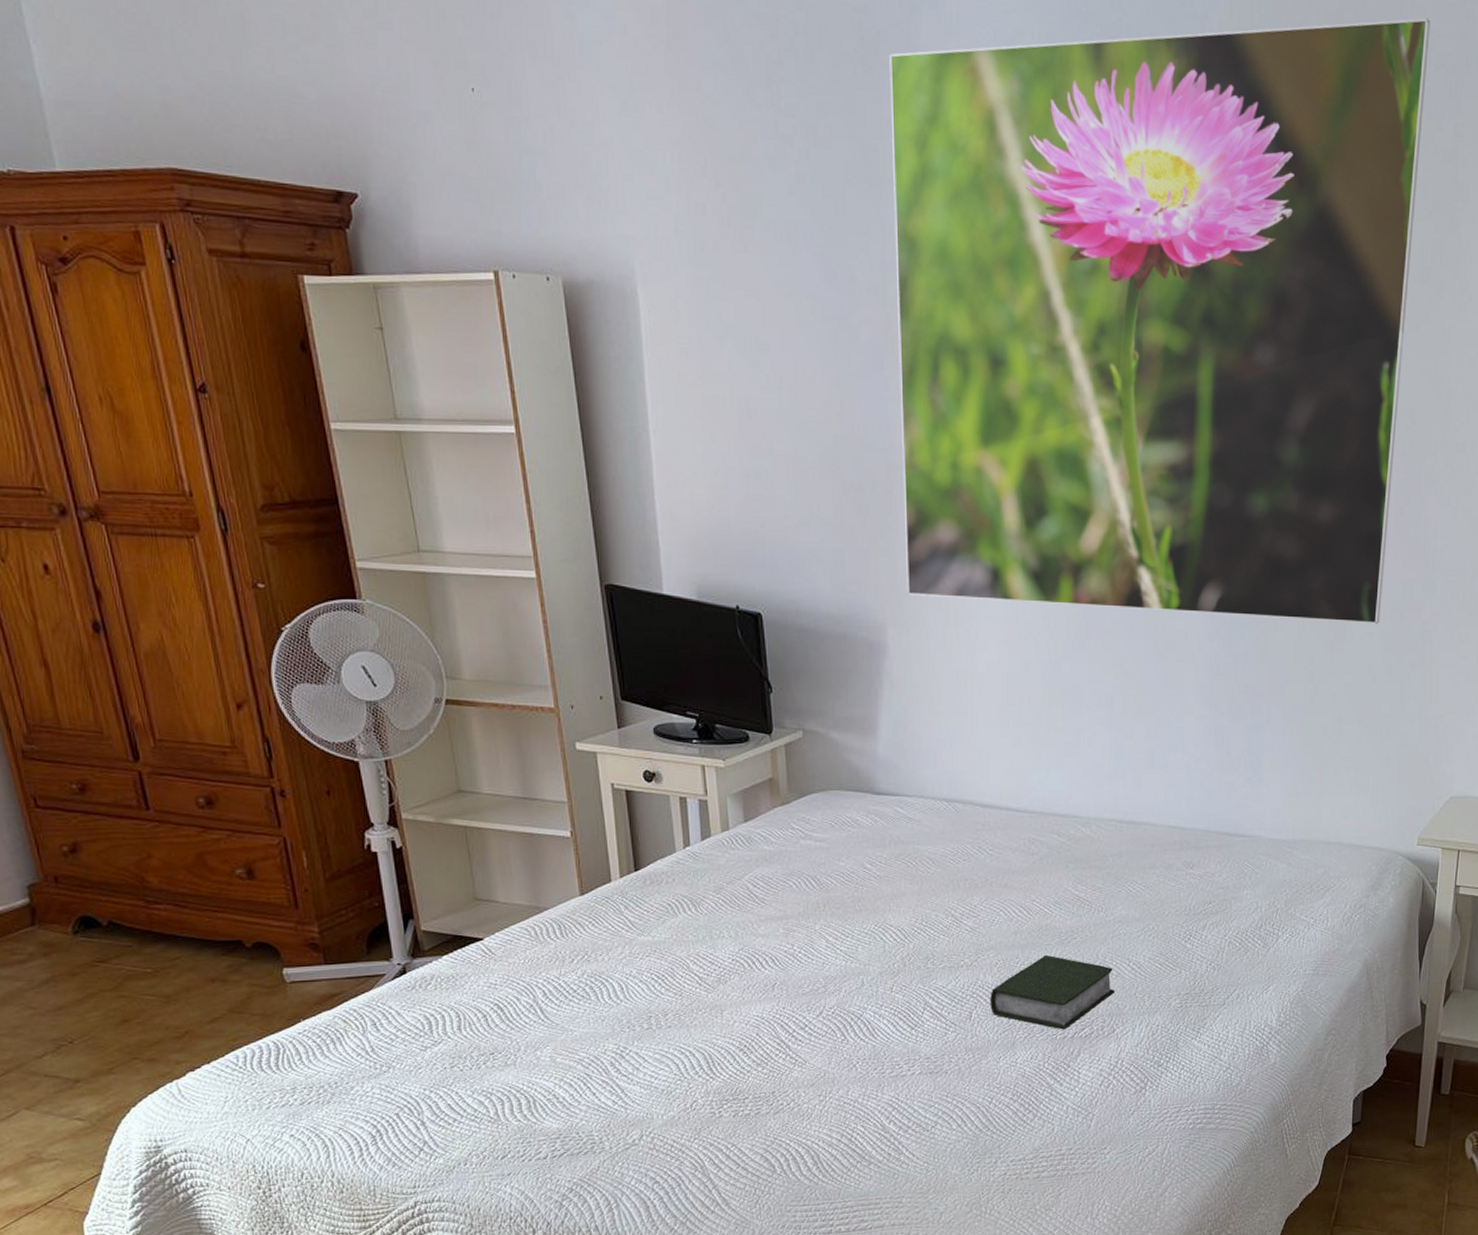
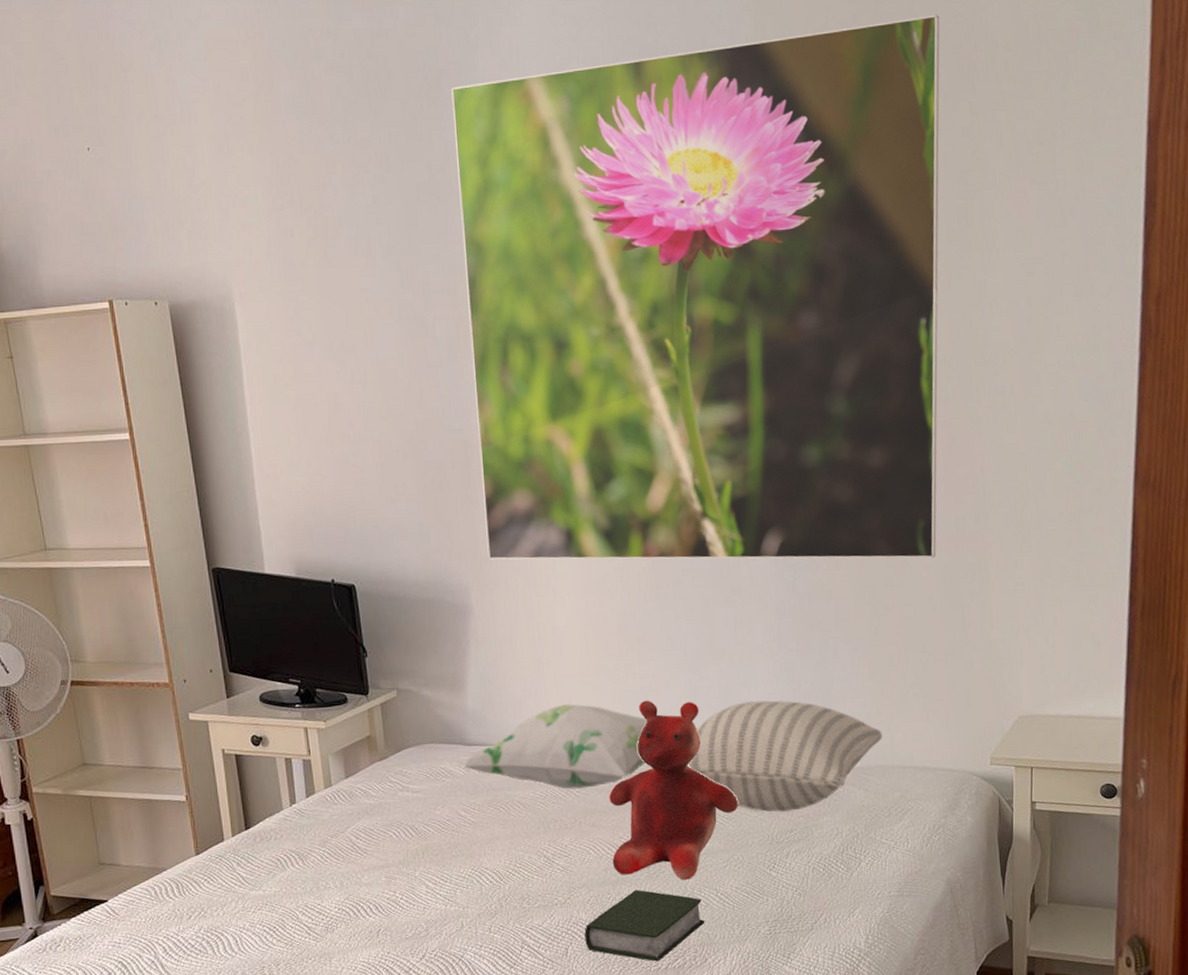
decorative pillow: none [870,756,1068,848] -> present [463,704,647,790]
teddy bear: none [1023,757,1157,948] -> present [609,700,738,880]
pillow: none [1106,764,1310,883] -> present [687,700,883,813]

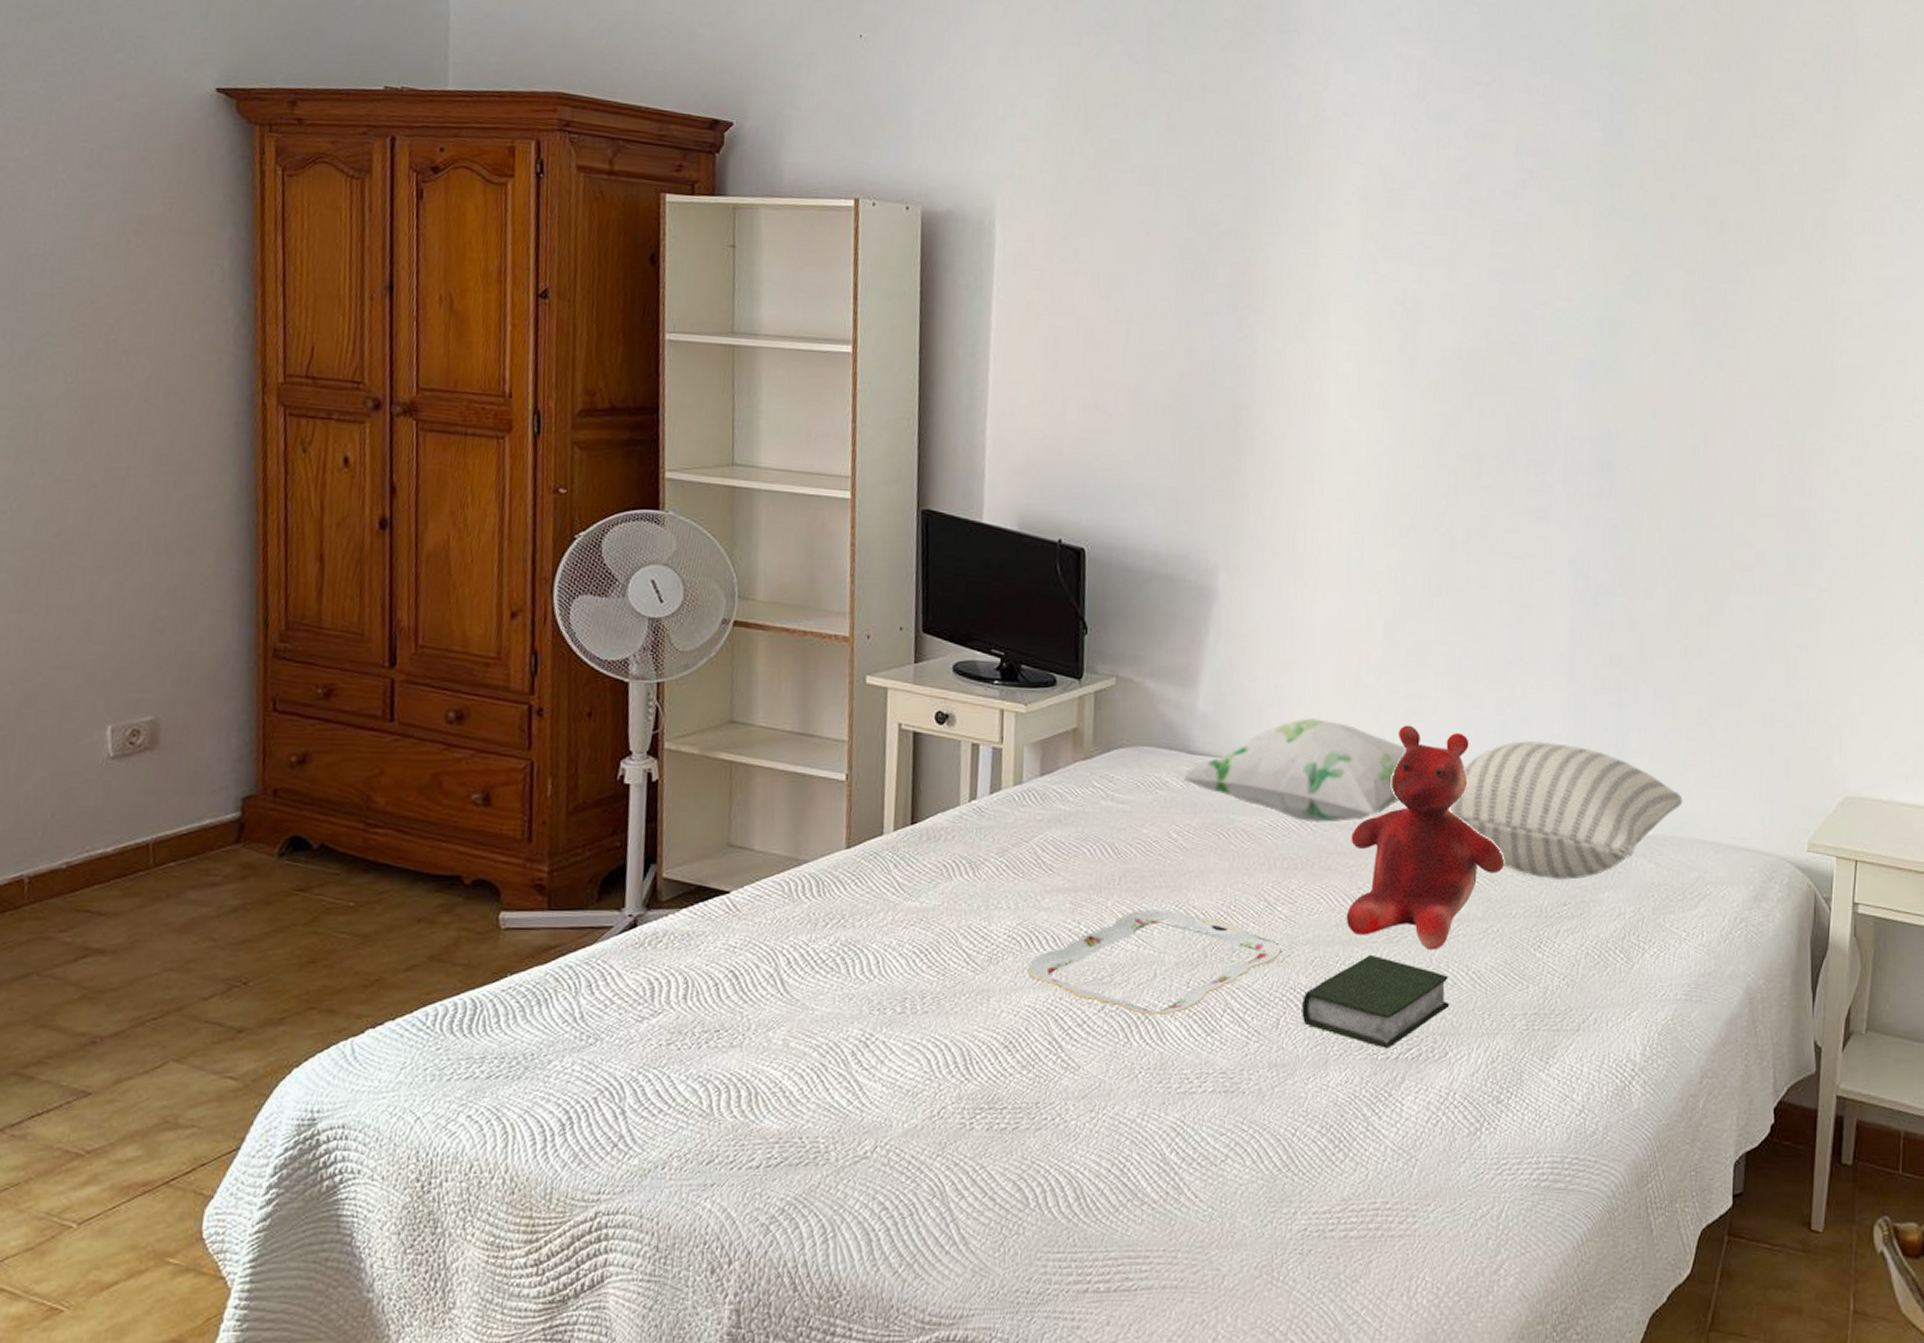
serving tray: none [358,873,562,958] -> present [1027,910,1281,1016]
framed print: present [451,14,940,560] -> none [1243,11,1807,599]

